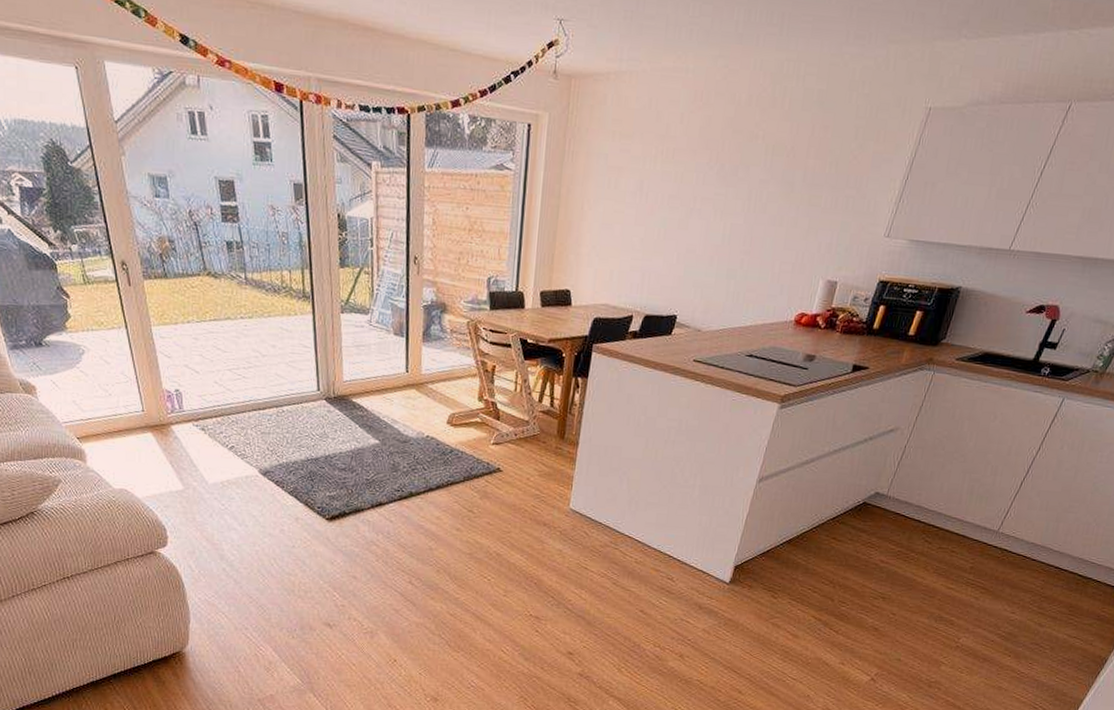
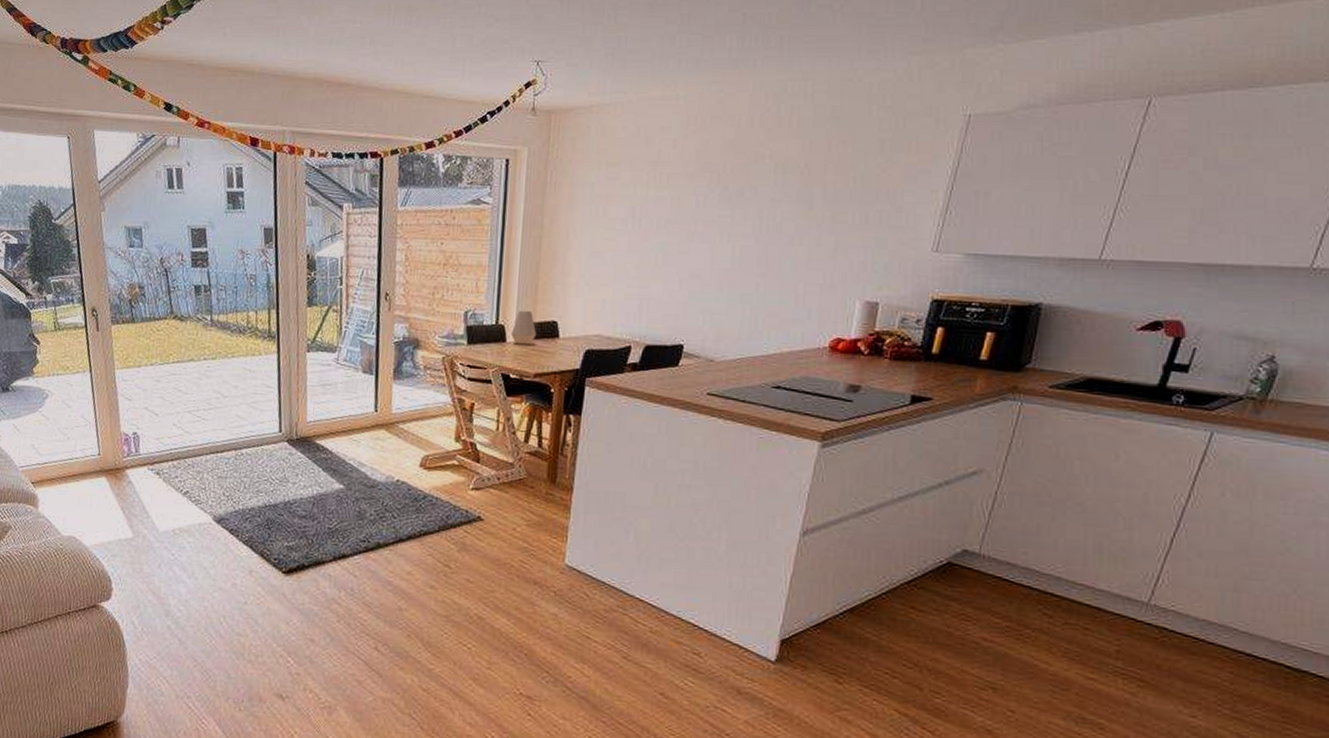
vase: none [529,278,552,312] -> present [511,310,537,345]

